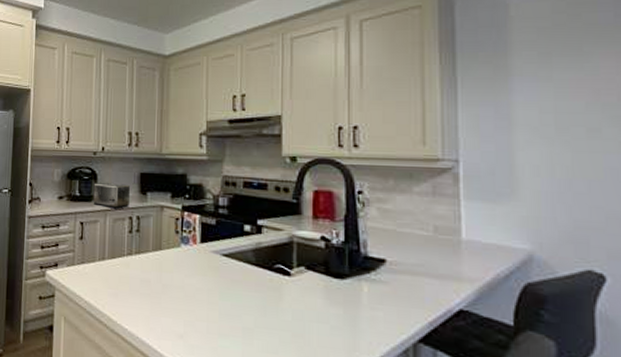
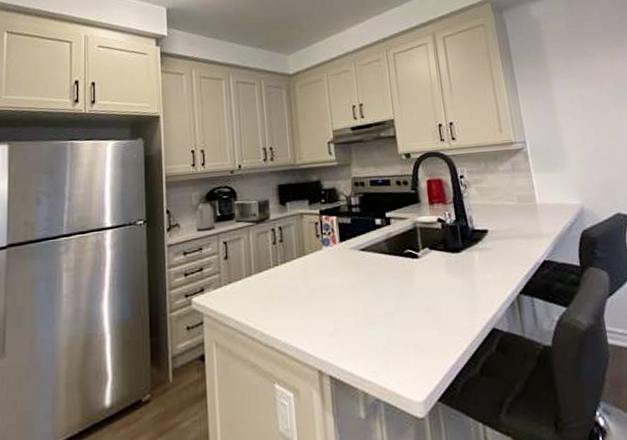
kettle: none [55,180,77,209] -> present [195,201,218,231]

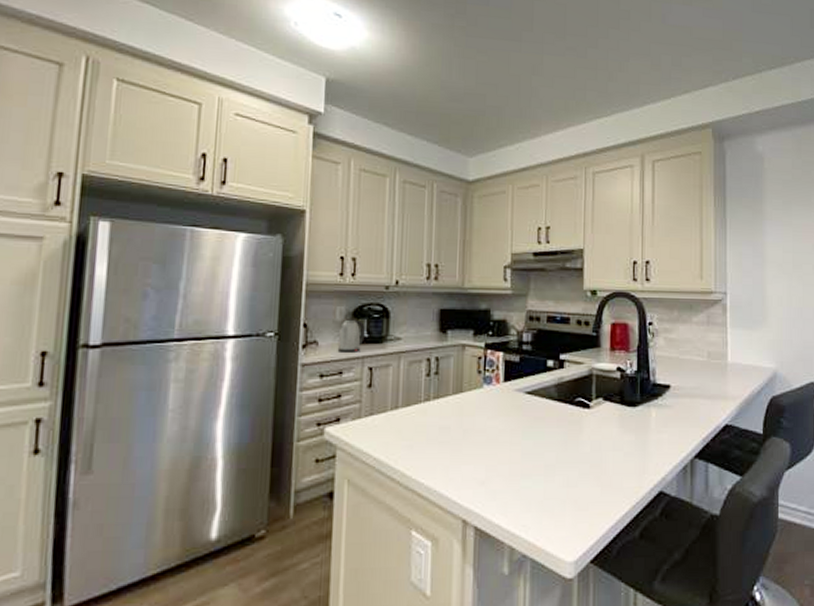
toaster: present [233,197,270,224] -> none [384,320,428,350]

